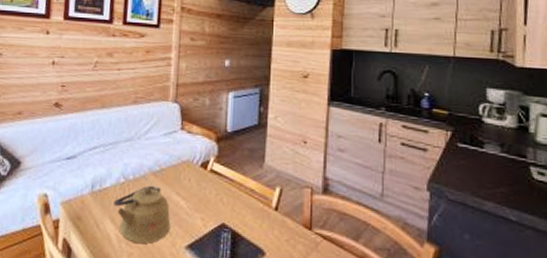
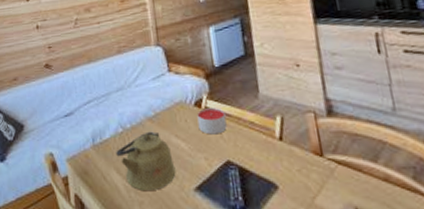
candle: none [200,170,229,197] -> present [197,108,227,135]

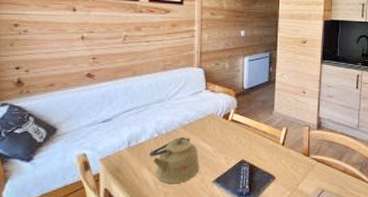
candle: present [197,108,227,135] -> none [224,120,246,140]

